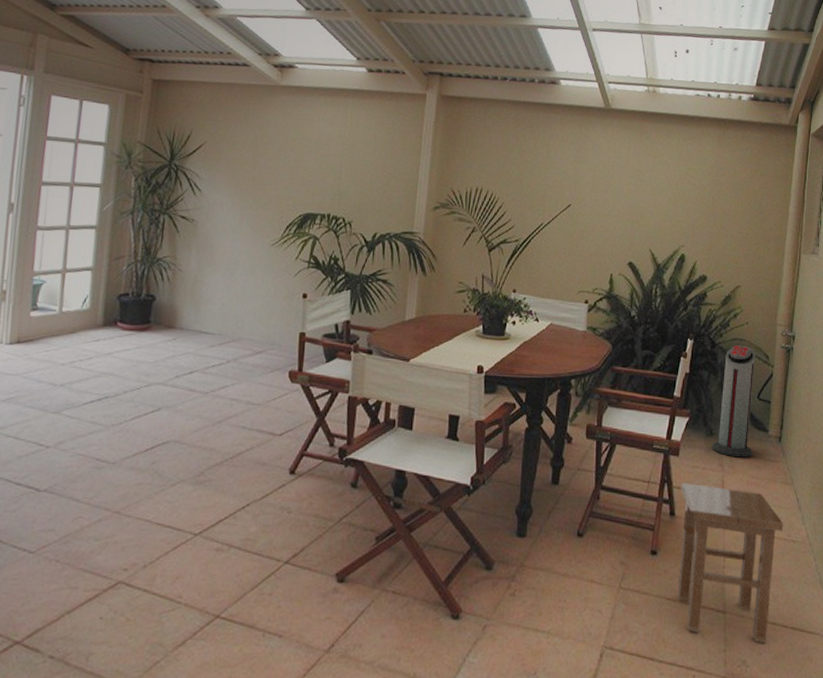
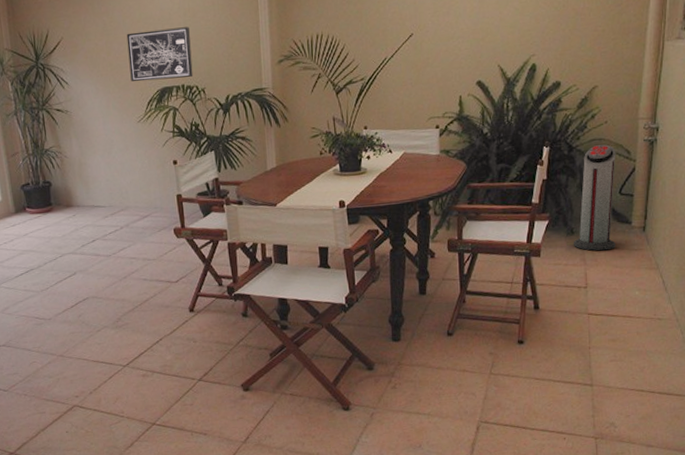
wall art: none [273,150,346,207] -> present [126,27,194,82]
stool: present [677,482,784,643] -> none [543,279,650,408]

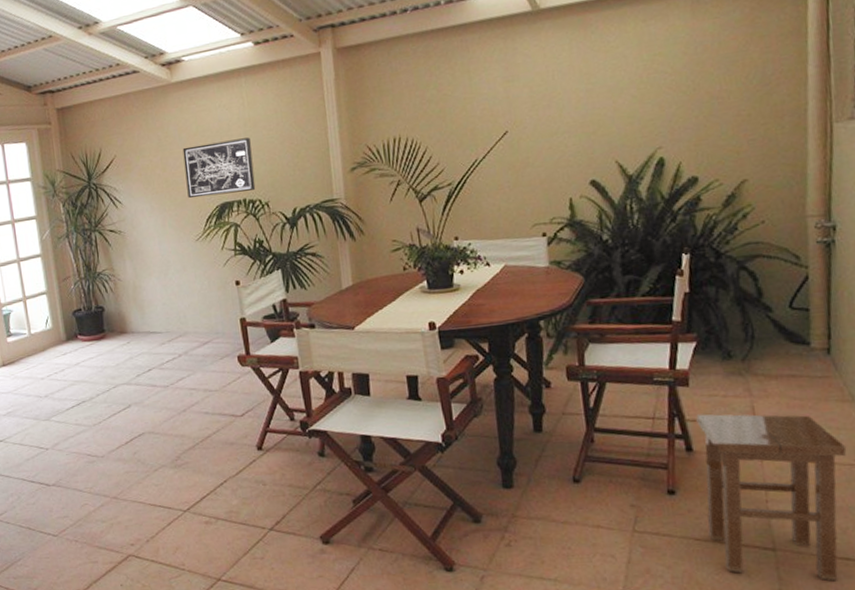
stool: none [543,279,650,408] -> present [696,414,847,580]
air purifier: present [573,144,616,251] -> none [731,248,791,379]

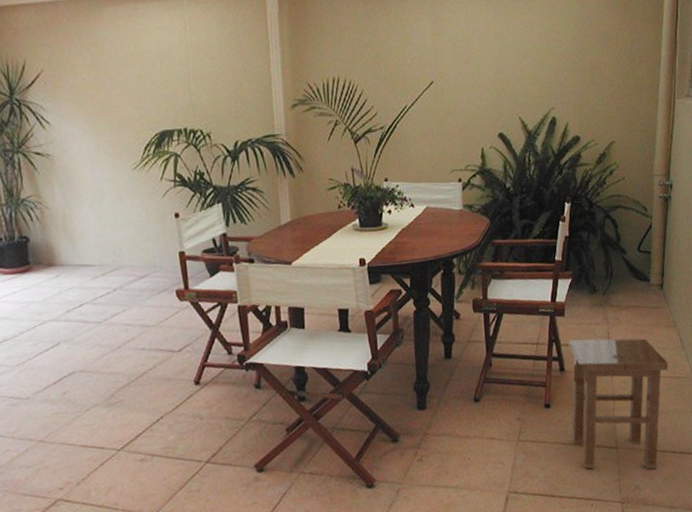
wall art: present [182,137,256,198] -> none [119,64,197,124]

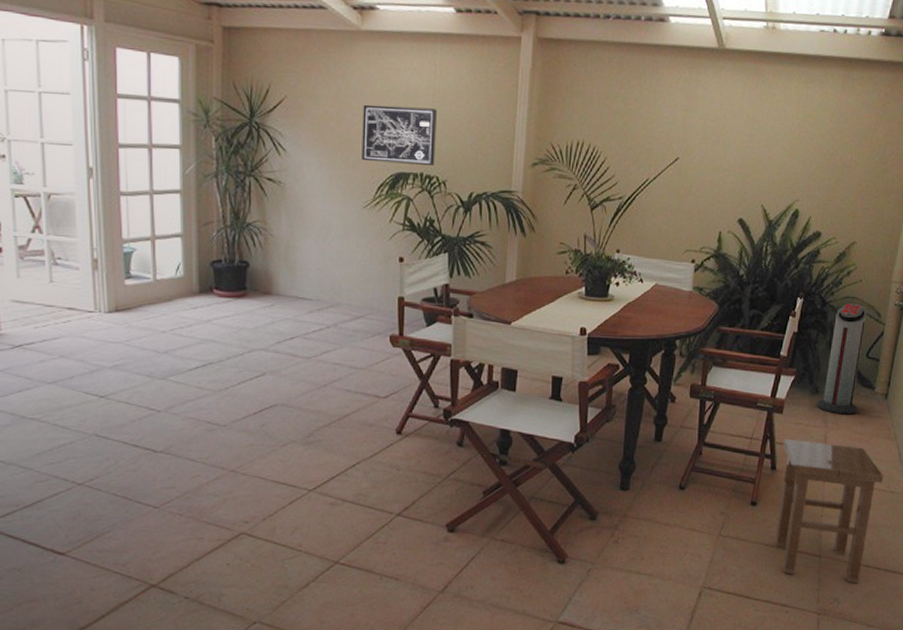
wall art: none [119,64,197,124] -> present [362,104,437,165]
air purifier: none [595,201,636,310] -> present [816,303,868,415]

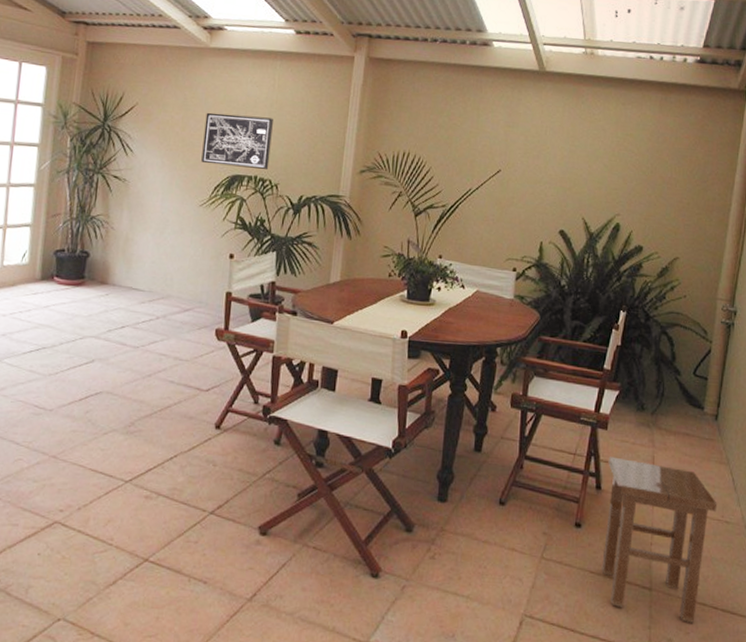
air purifier: present [816,303,868,415] -> none [642,319,693,435]

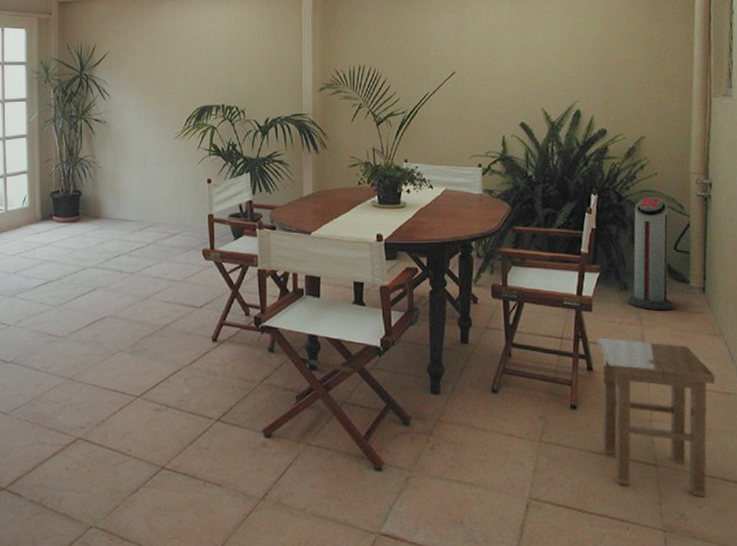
wall art: present [201,112,273,169] -> none [171,50,234,99]
air purifier: none [642,319,693,435] -> present [627,197,674,311]

